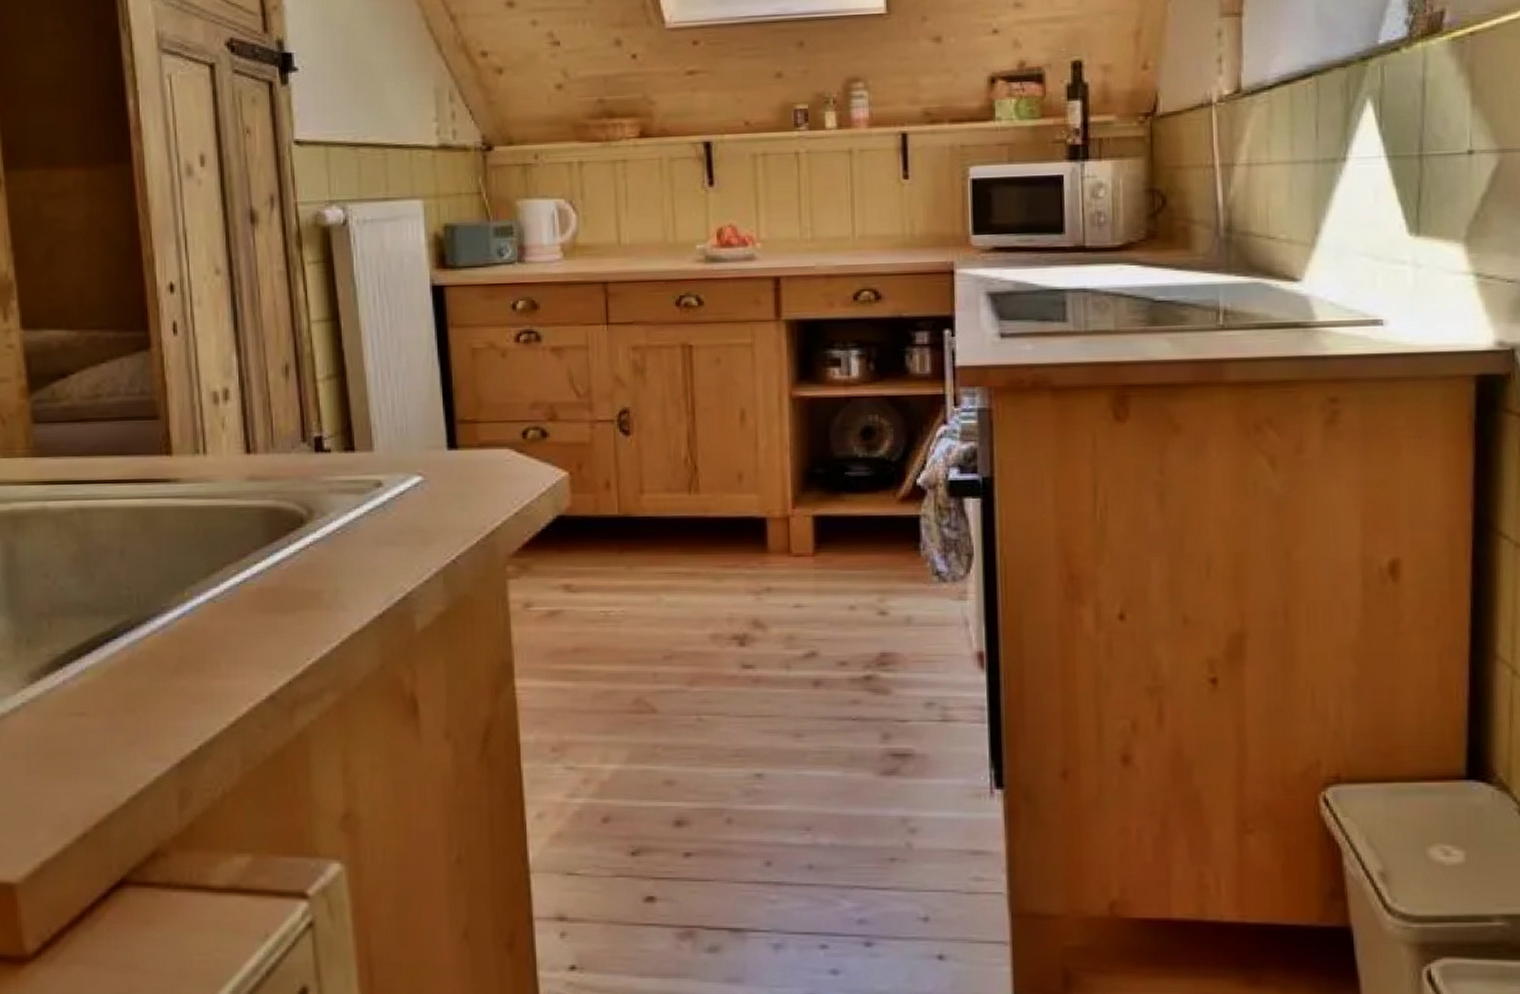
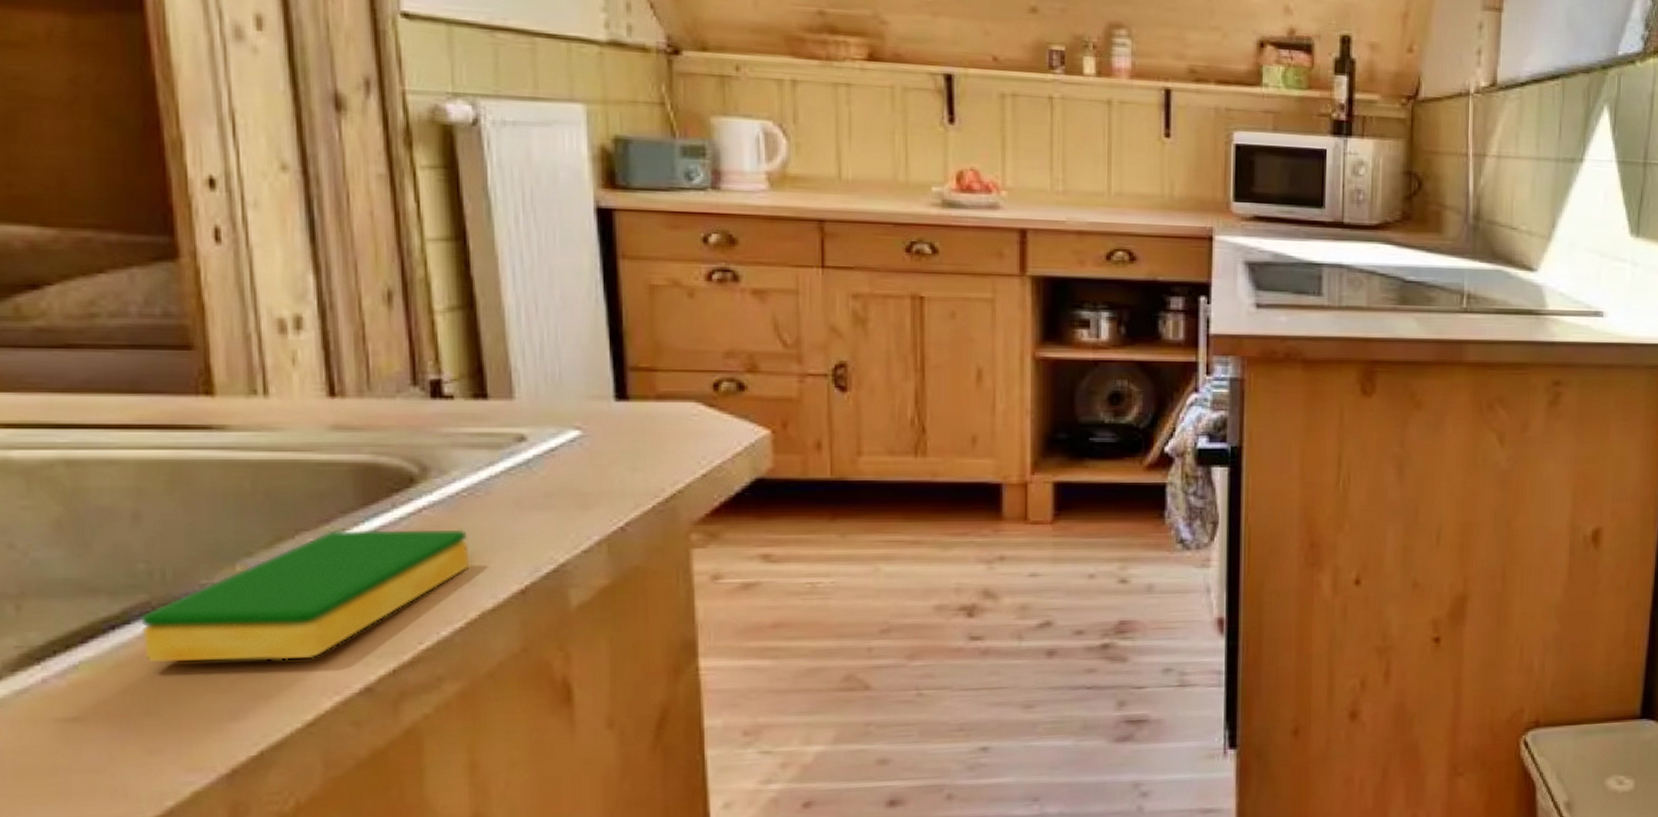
dish sponge: none [124,562,343,671] -> present [140,529,470,662]

